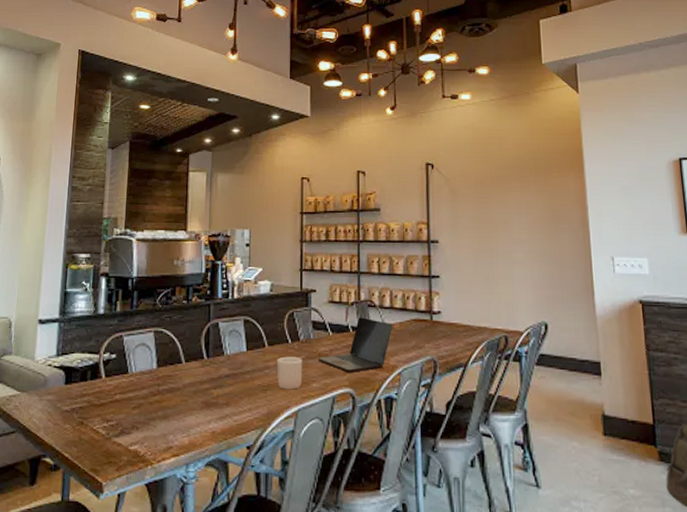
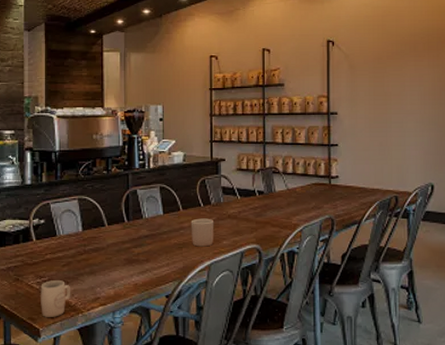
mug: none [105,425,141,469] -> present [39,280,71,317]
laptop: present [318,317,393,372] -> none [228,182,295,231]

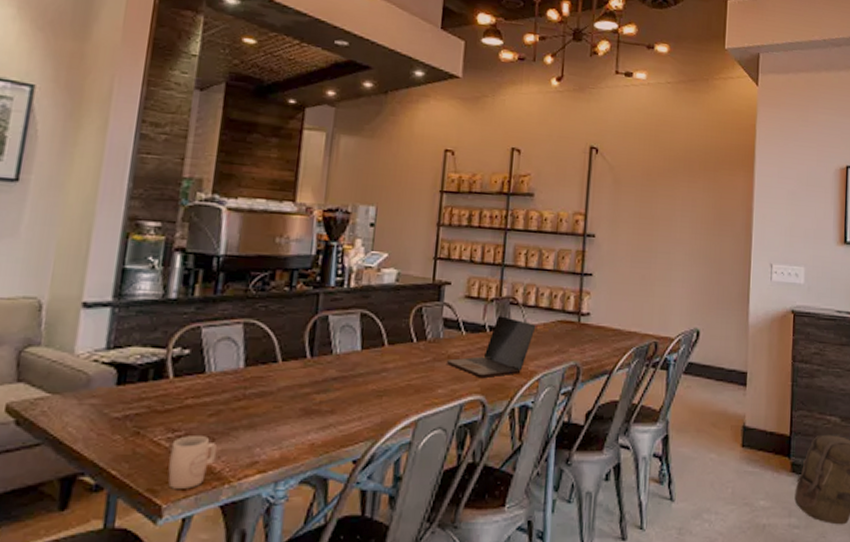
mug: present [191,218,215,247] -> none [396,357,429,396]
laptop: none [228,182,295,231] -> present [447,316,536,378]

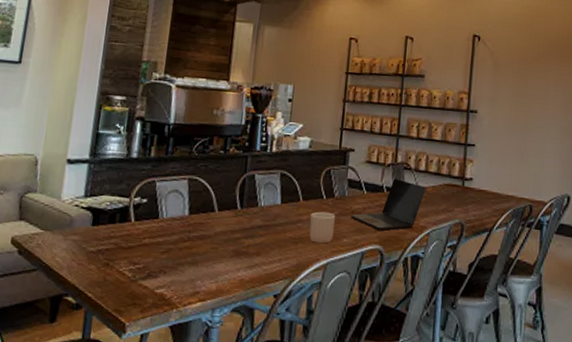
mug: present [168,436,218,489] -> none [130,268,168,311]
mug: none [396,357,429,396] -> present [309,211,336,244]

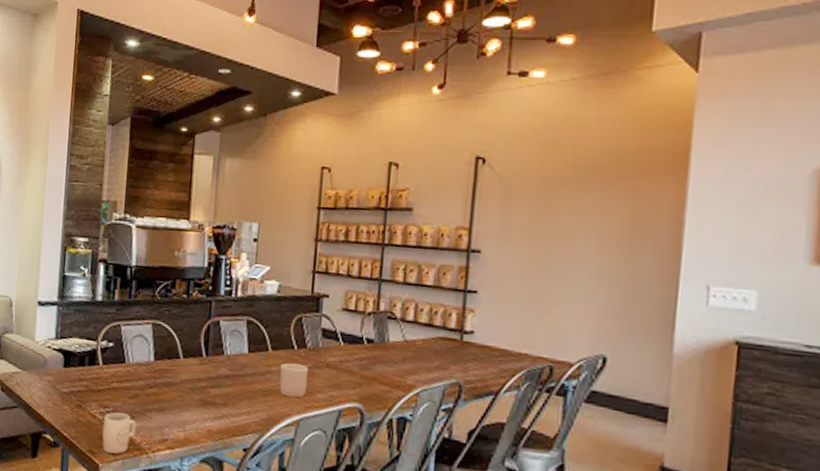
mug: none [130,268,168,311] -> present [102,412,137,454]
laptop: present [351,178,426,231] -> none [326,329,415,388]

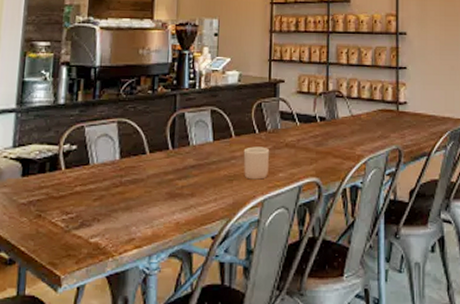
mug: present [102,412,137,454] -> none [64,217,102,262]

